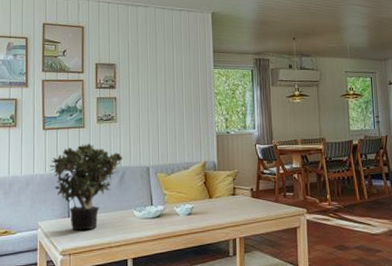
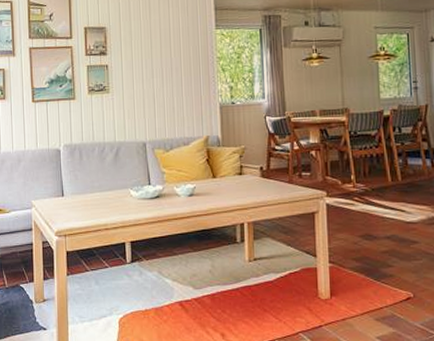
potted plant: present [50,144,123,231] -> none [41,117,117,211]

